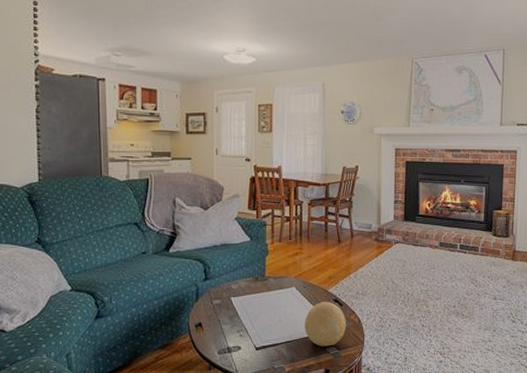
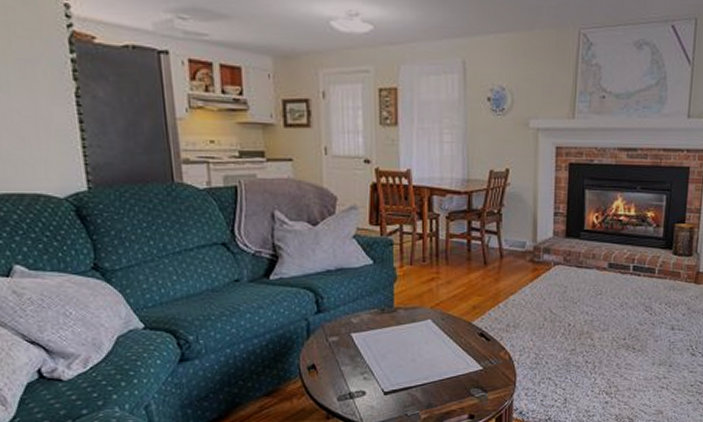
decorative ball: present [305,302,347,347] -> none [444,336,495,389]

